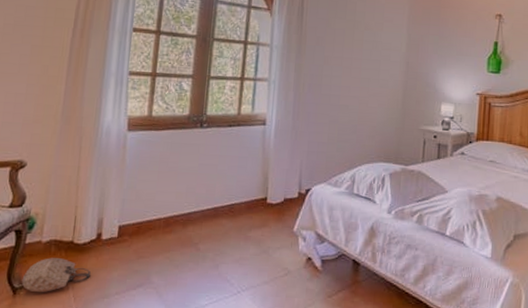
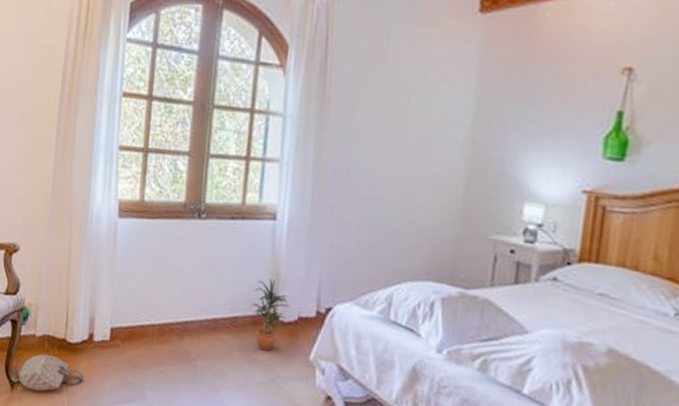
potted plant: none [246,171,277,229] -> present [252,278,290,351]

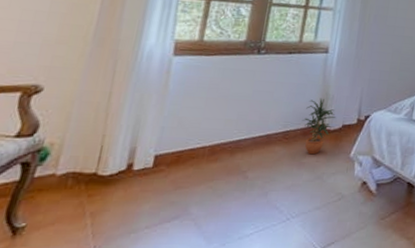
handbag: present [18,354,83,392] -> none [24,192,116,232]

